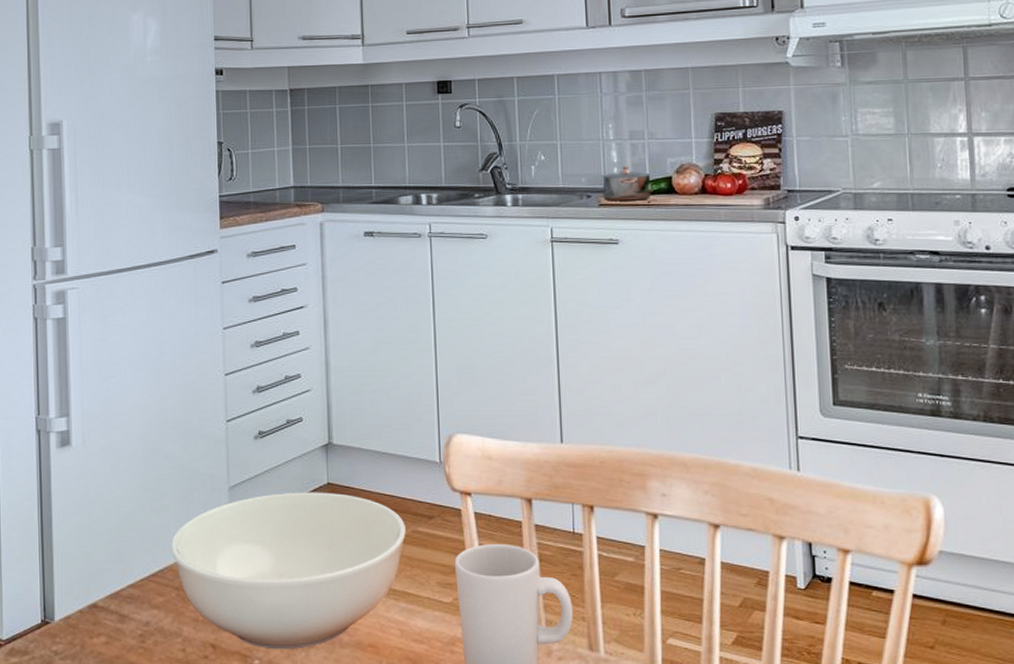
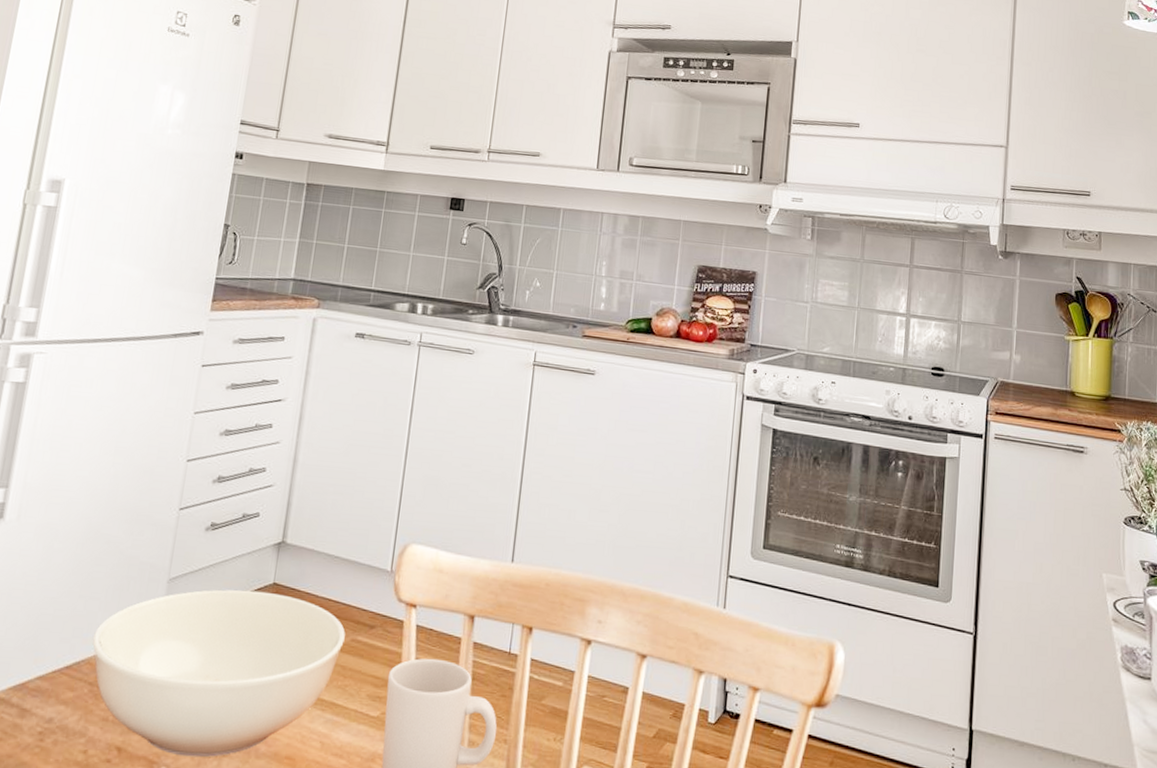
cooking pot: present [602,165,652,201] -> none [587,301,633,337]

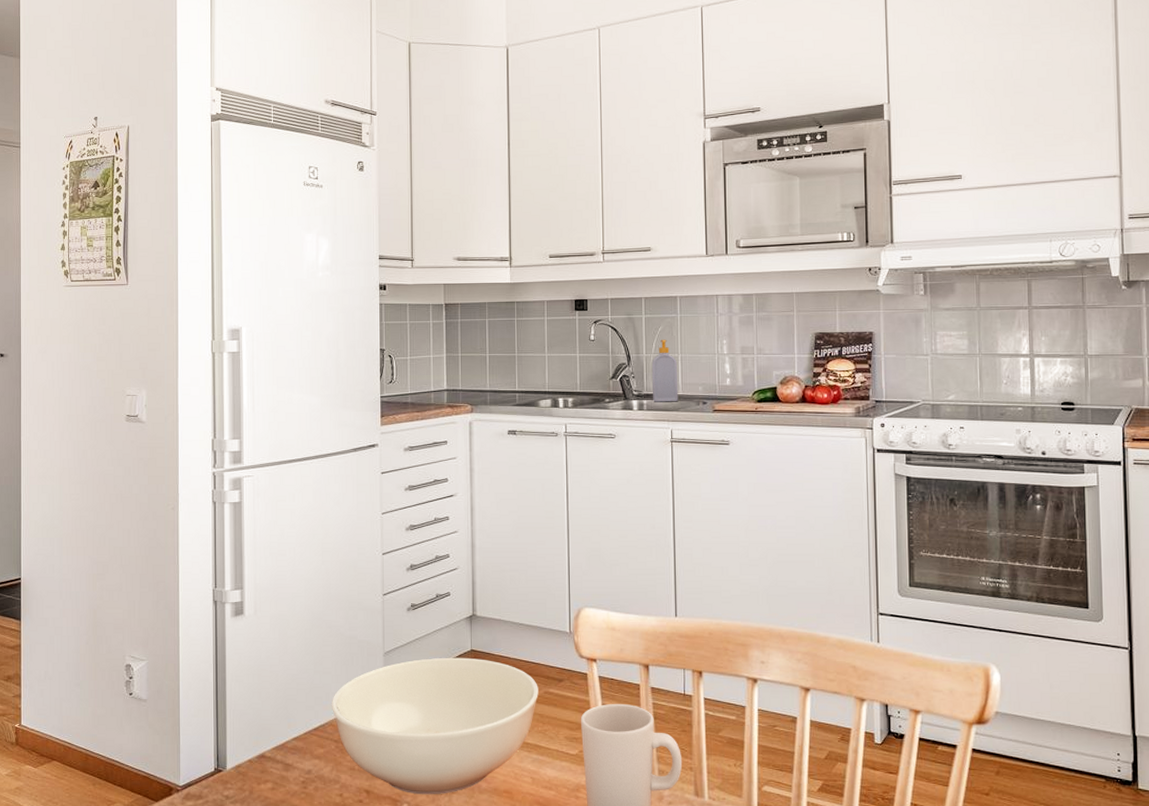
soap bottle: none [520,252,552,322] -> present [651,339,678,402]

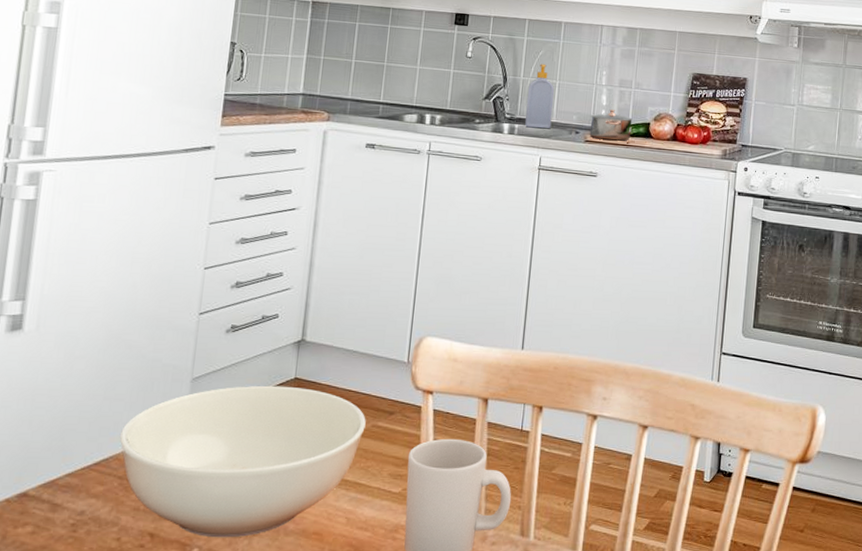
cooking pot: none [716,376,759,408] -> present [589,108,633,141]

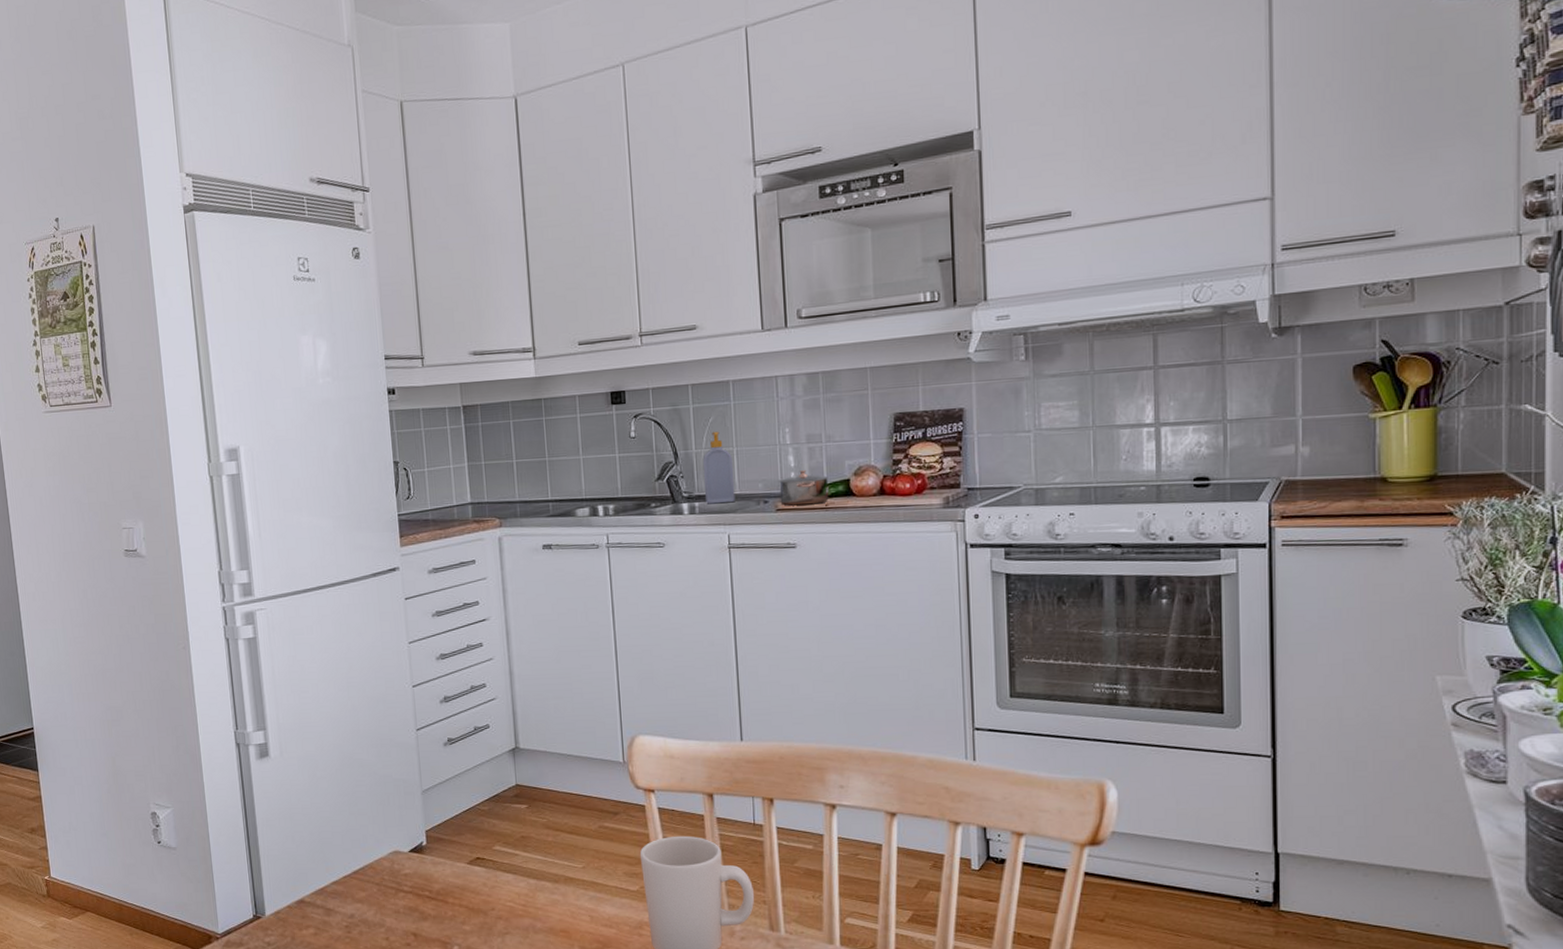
bowl: present [119,385,366,538] -> none [369,793,593,936]

